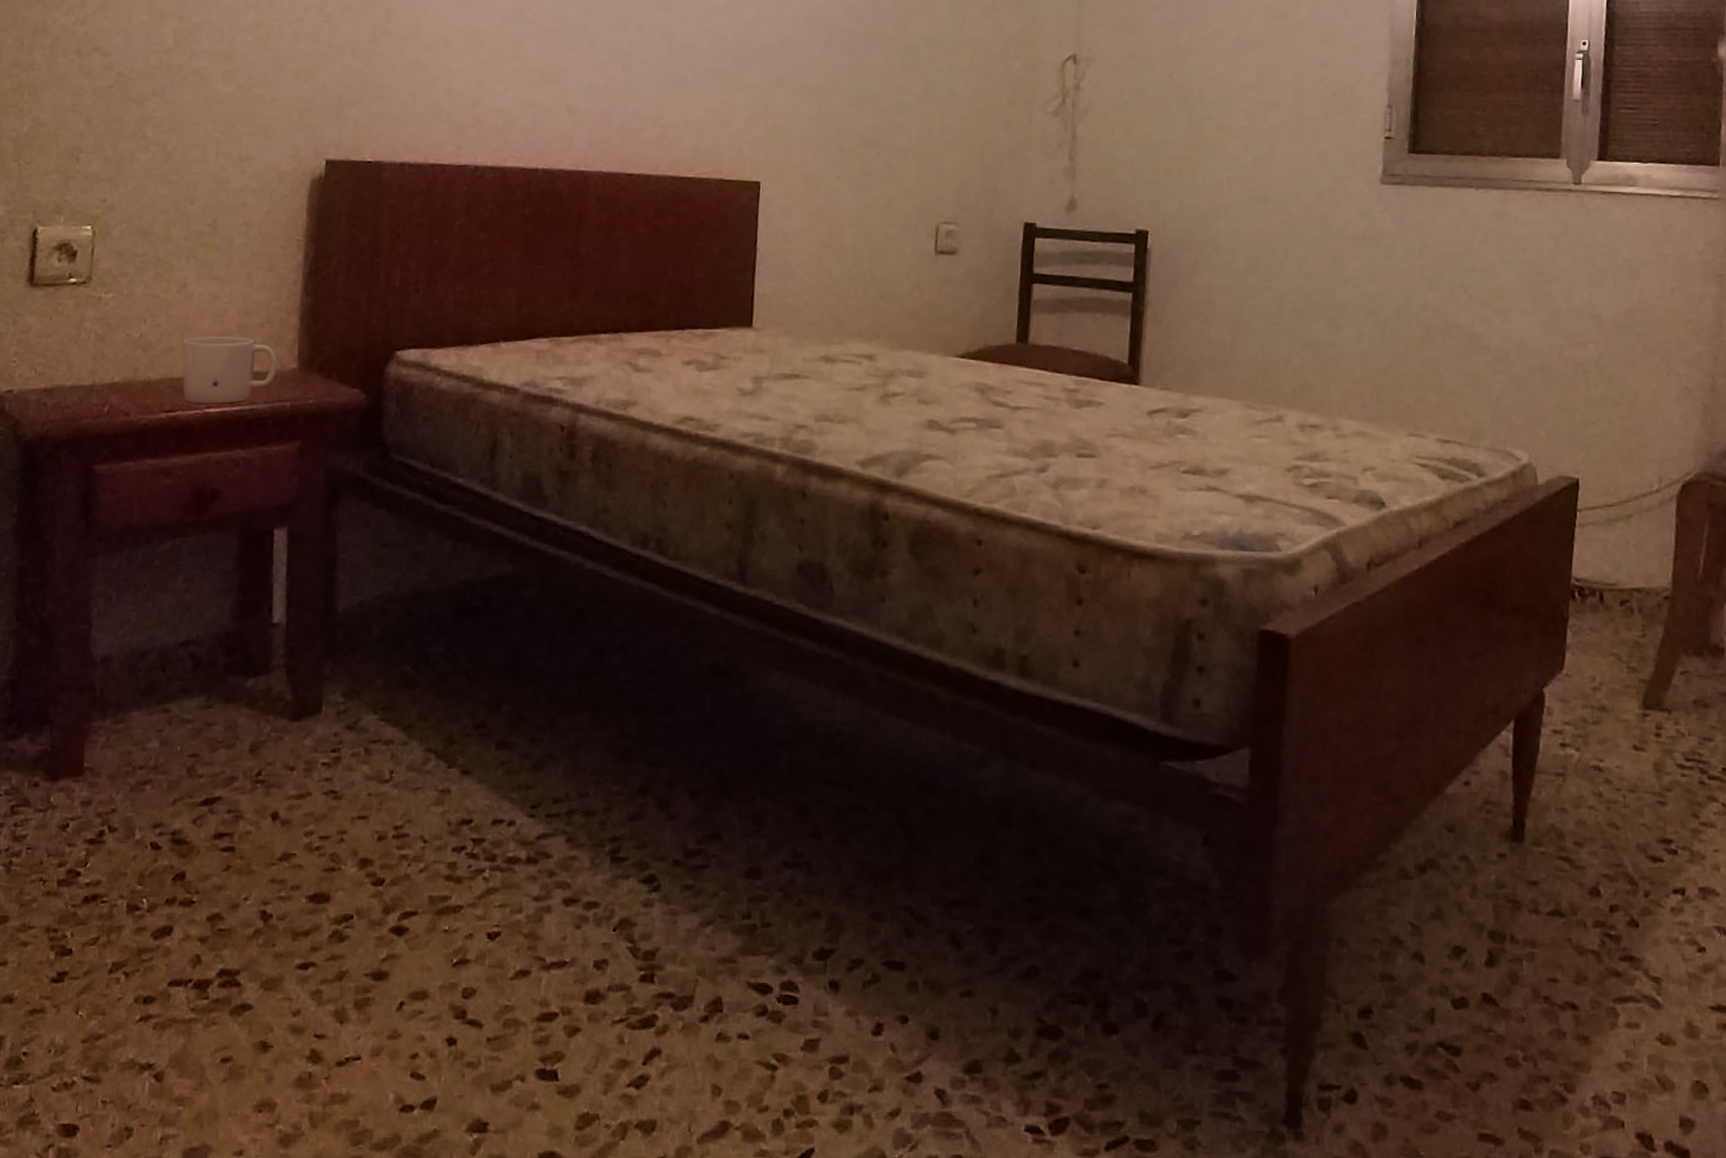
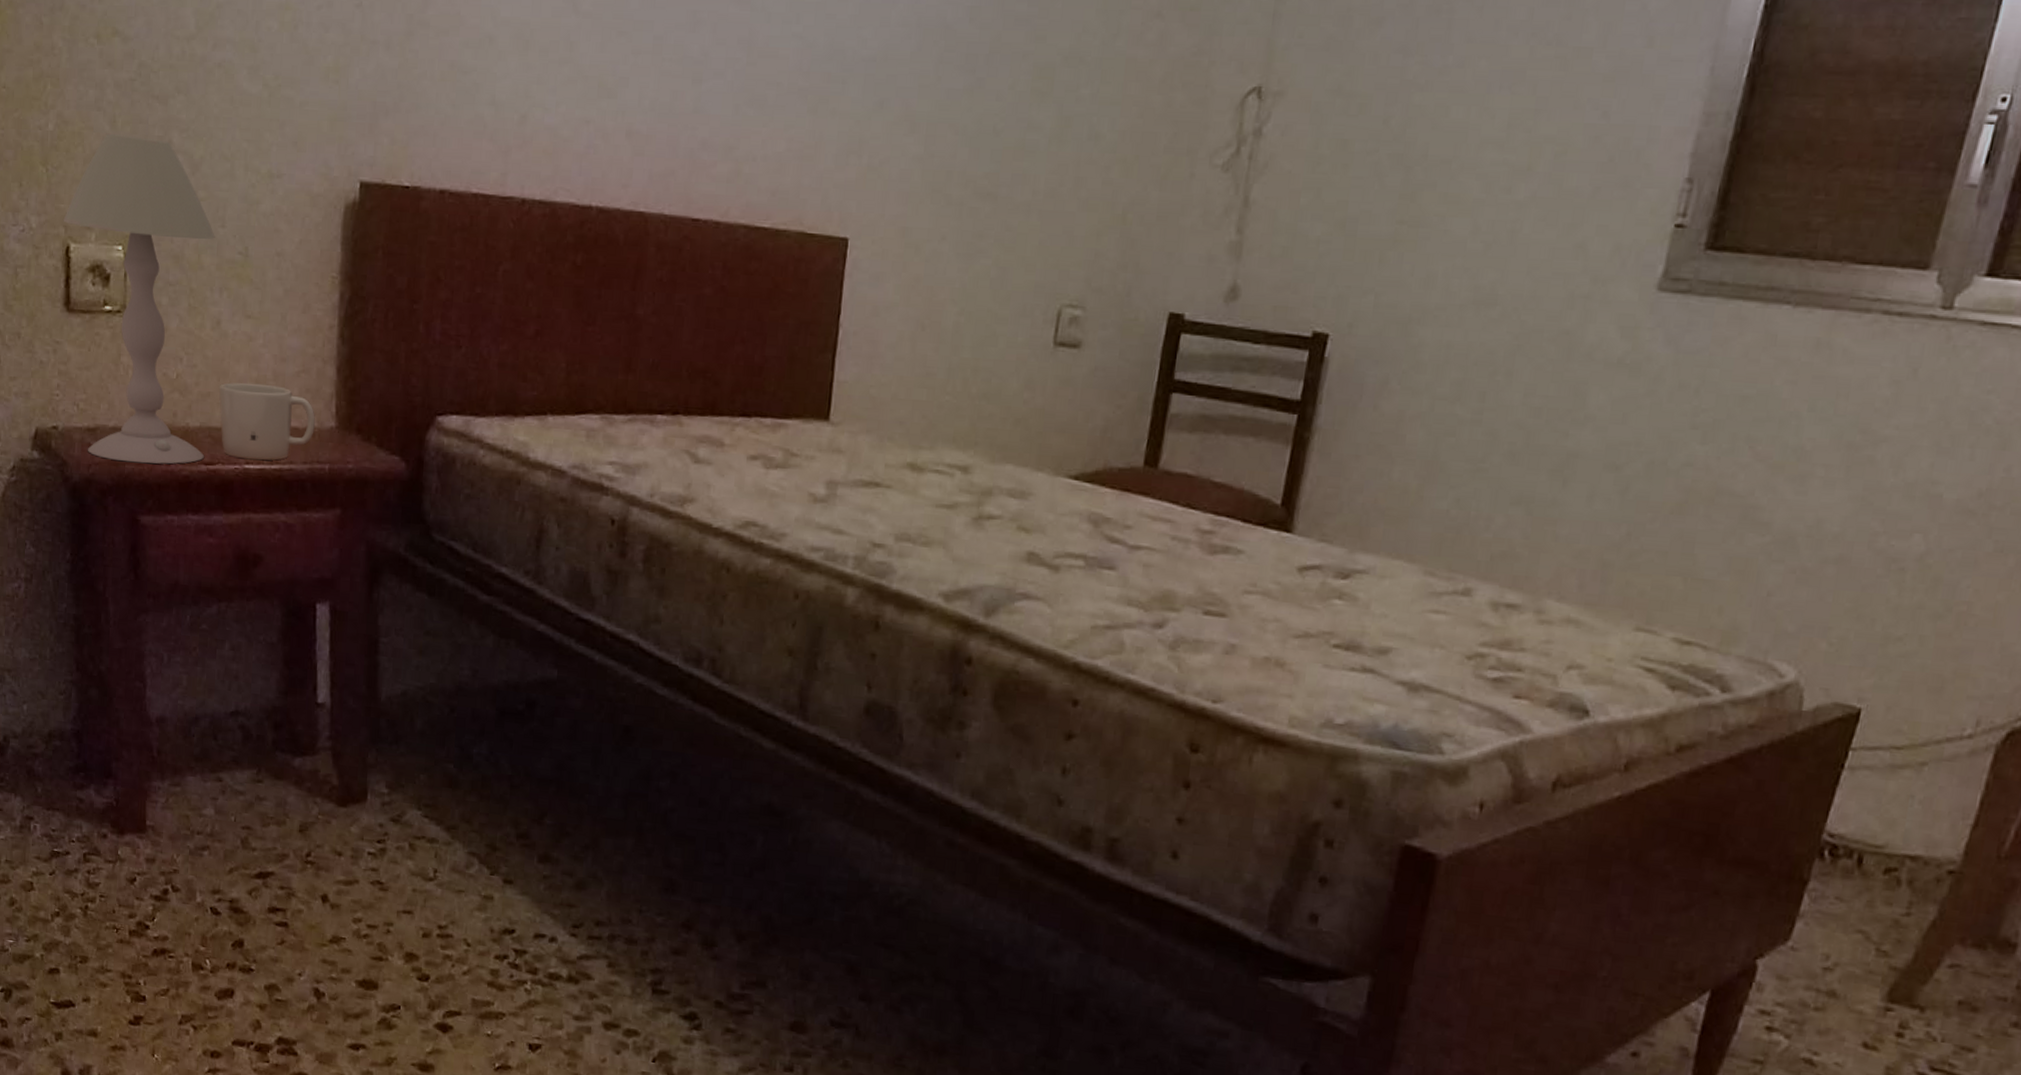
table lamp: none [32,132,185,417] -> present [63,134,215,465]

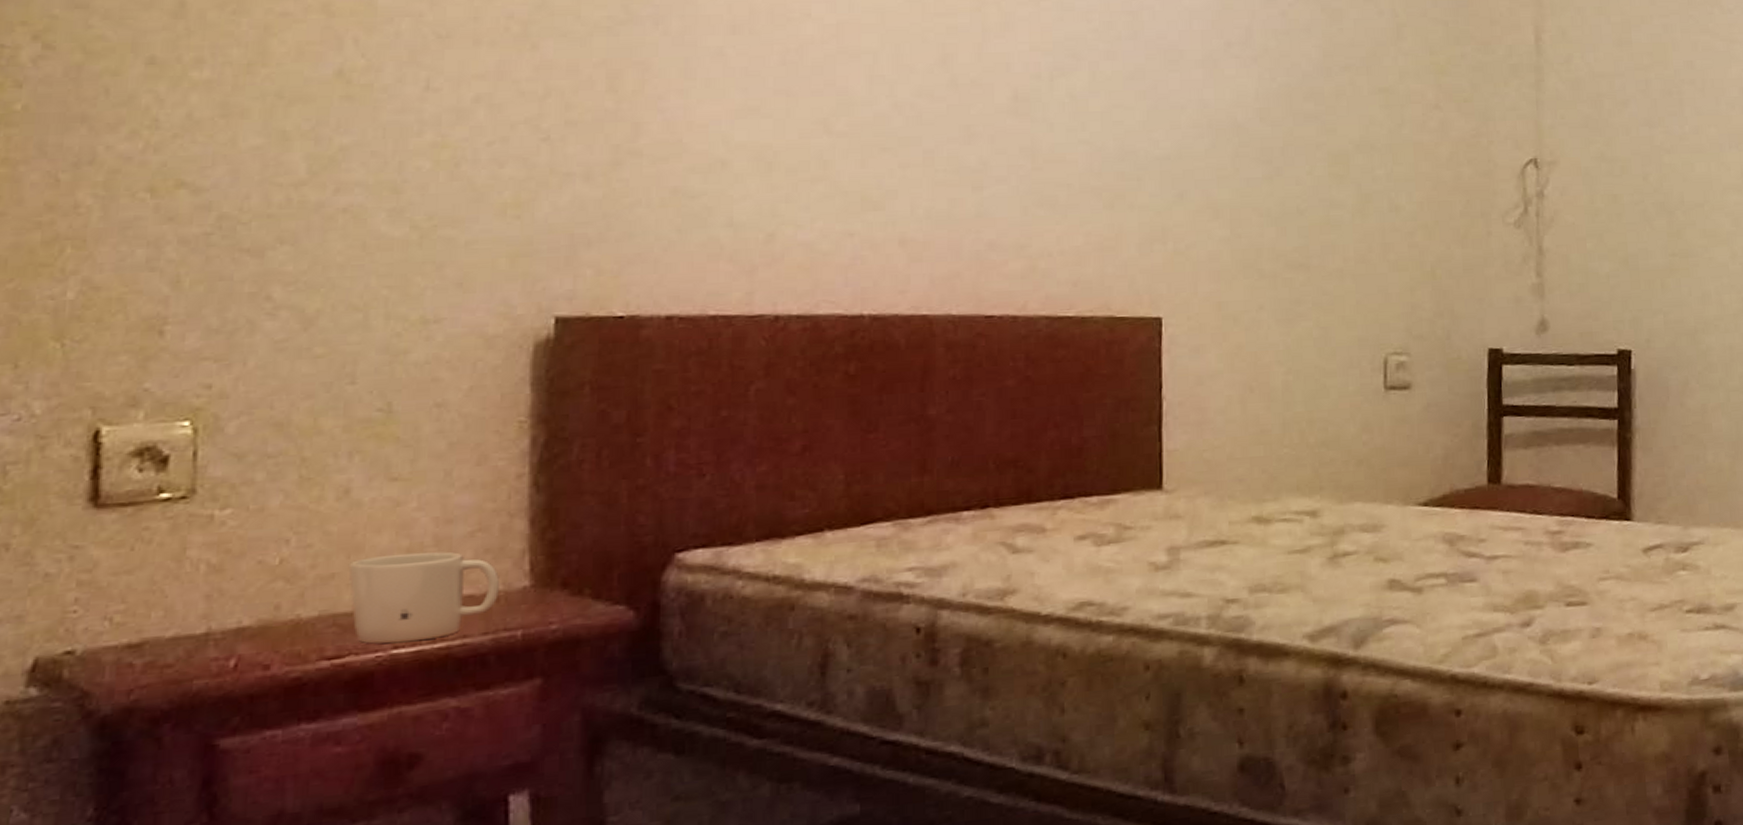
table lamp: present [63,134,215,465] -> none [89,296,340,679]

